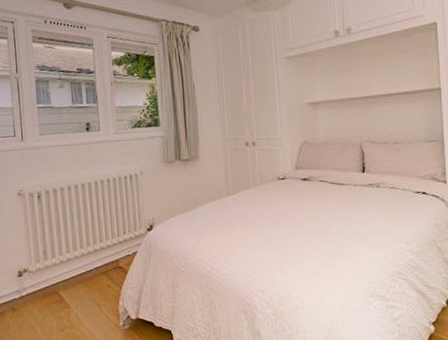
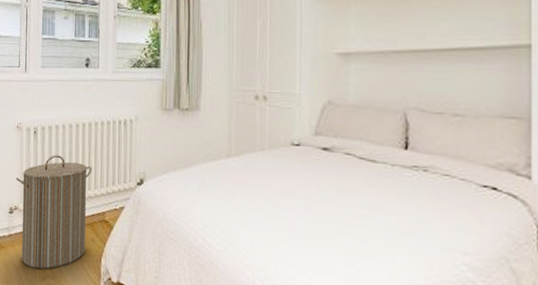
laundry hamper: none [21,215,103,323] -> present [15,155,92,269]

